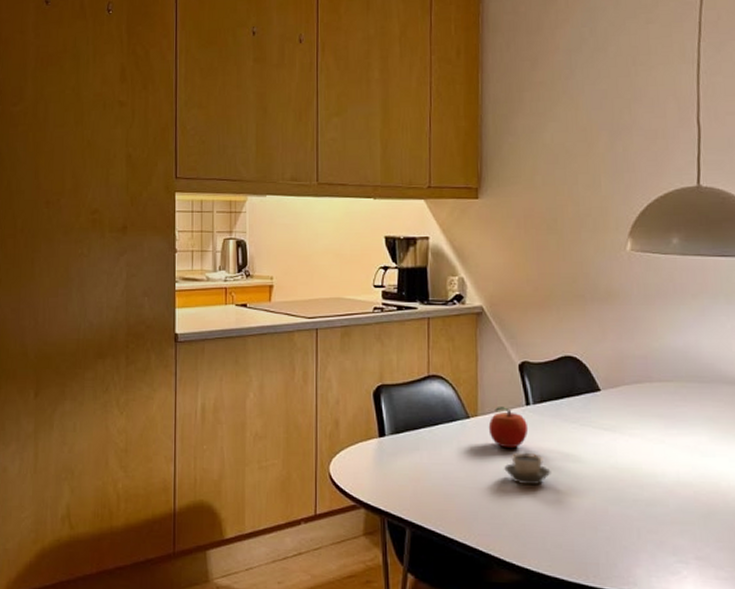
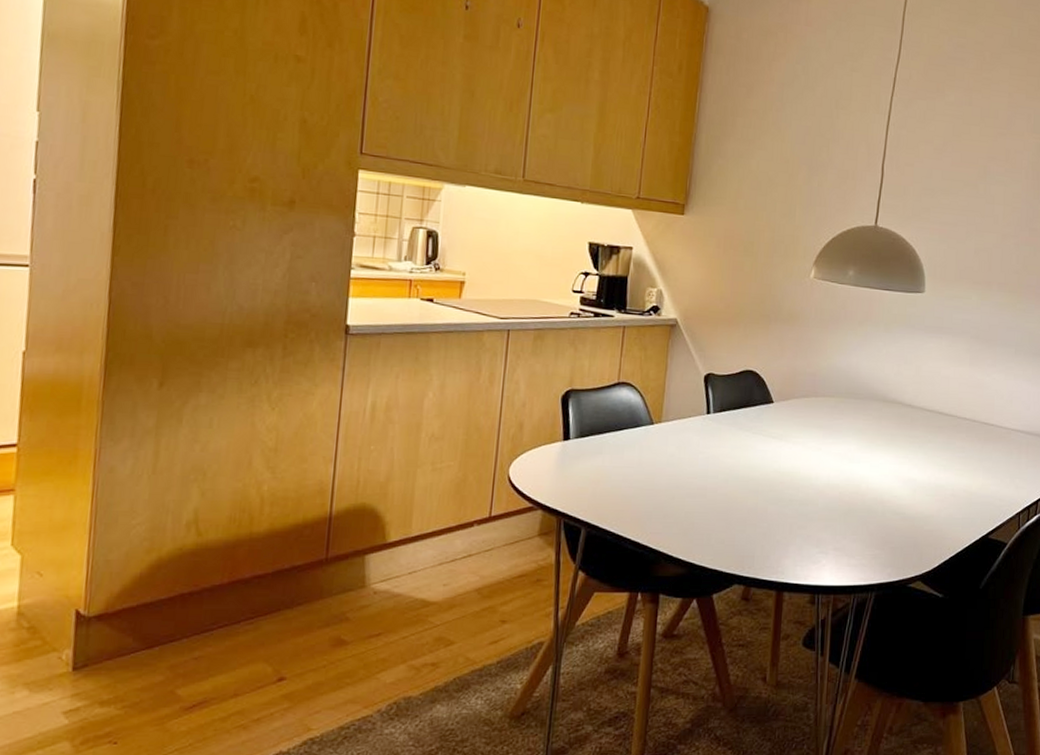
fruit: present [488,407,529,449] -> none [670,414,707,454]
cup: present [504,453,551,486] -> none [681,458,723,488]

